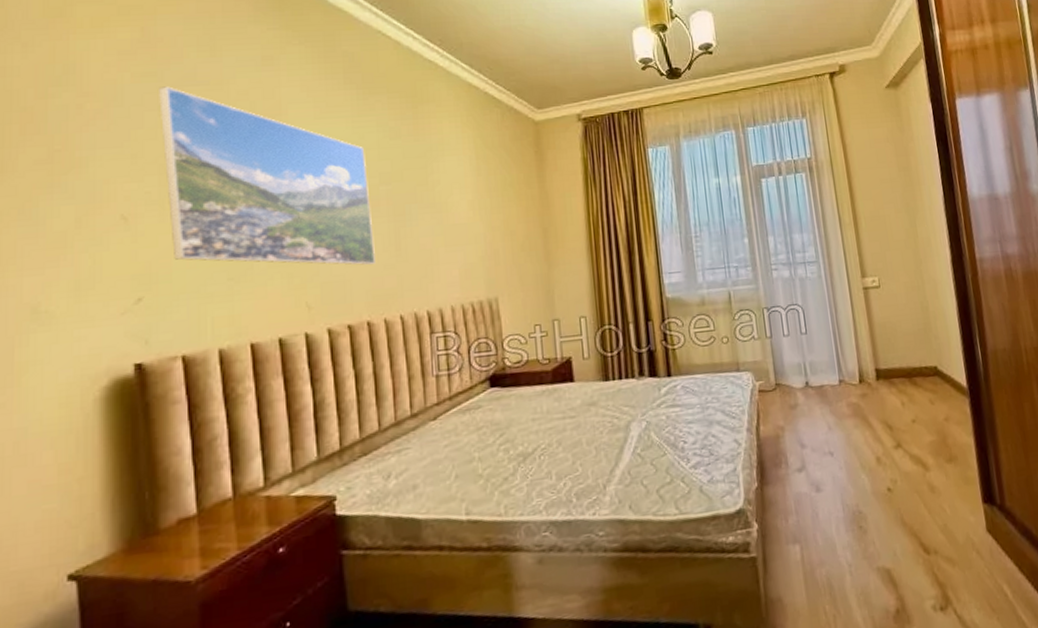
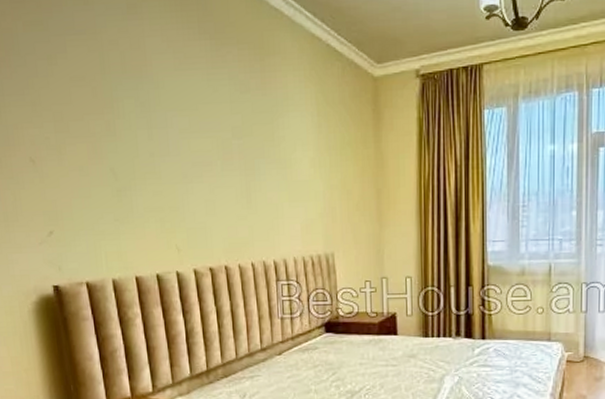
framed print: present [159,86,375,265] -> none [46,35,230,214]

